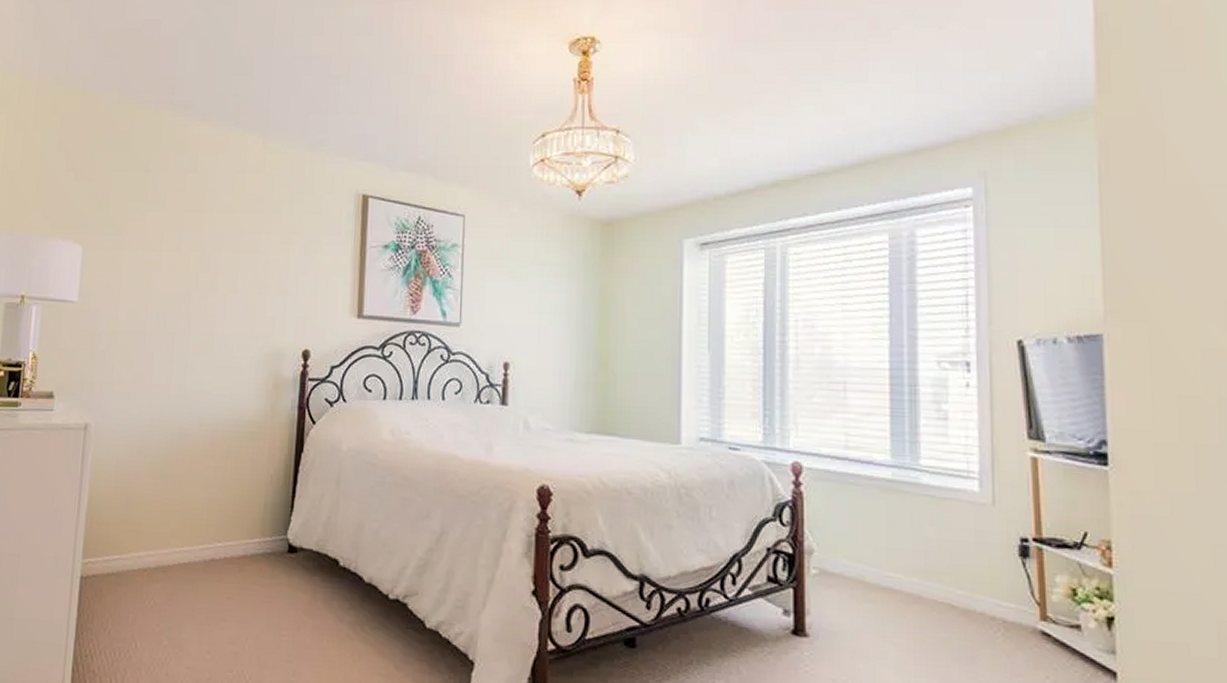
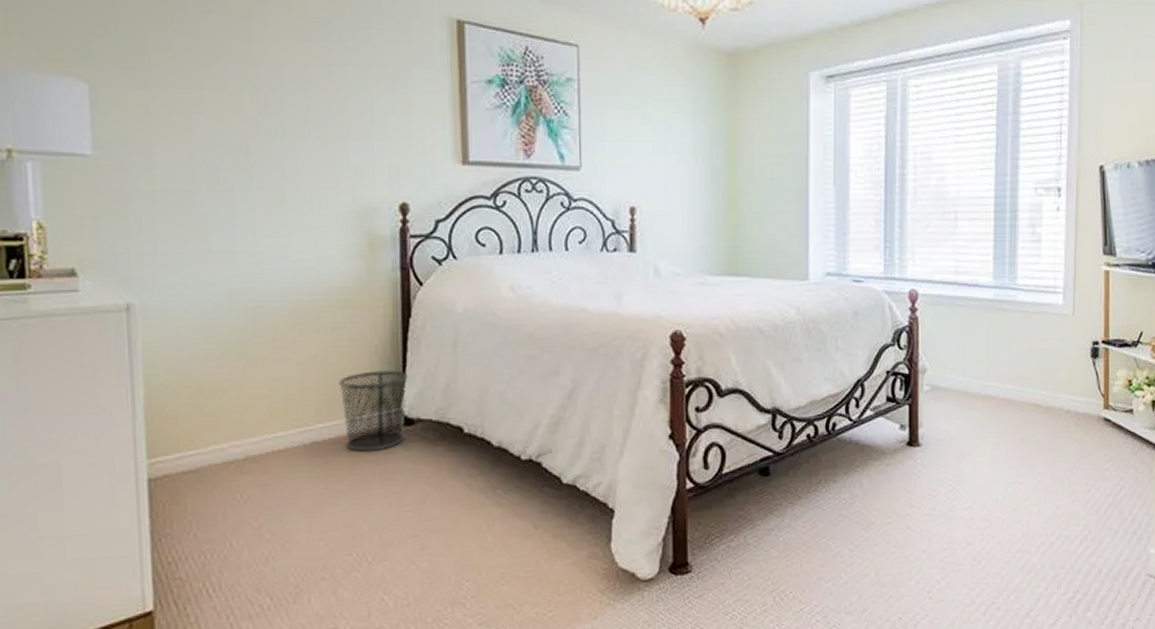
waste bin: none [238,498,296,575] -> present [339,370,408,453]

